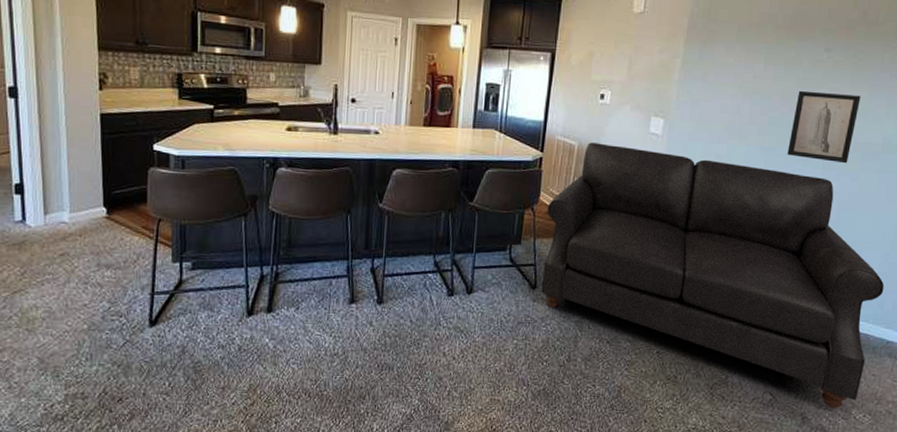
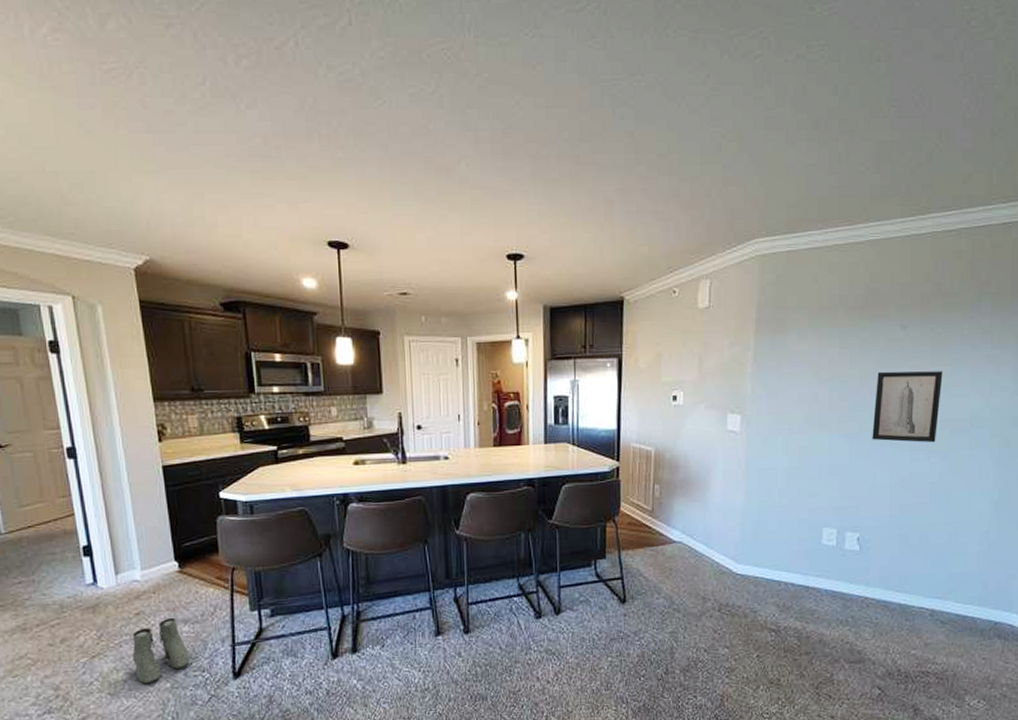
boots: none [53,261,109,323] -> present [132,617,190,684]
sofa: present [541,142,884,410] -> none [629,446,986,698]

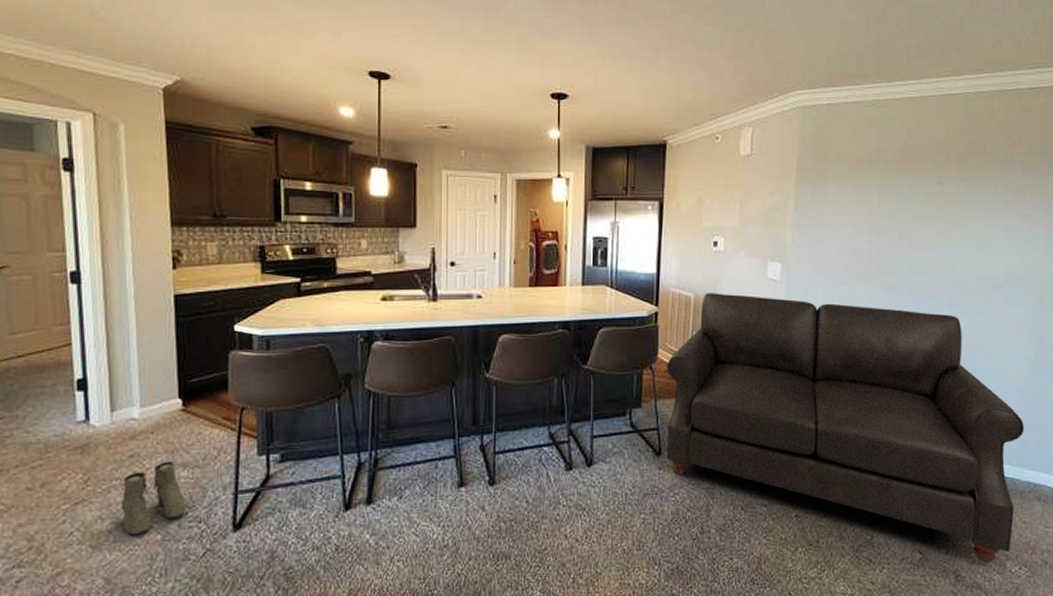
sofa: none [629,446,986,698] -> present [666,293,1024,564]
wall art: present [872,371,943,443] -> none [910,225,978,298]

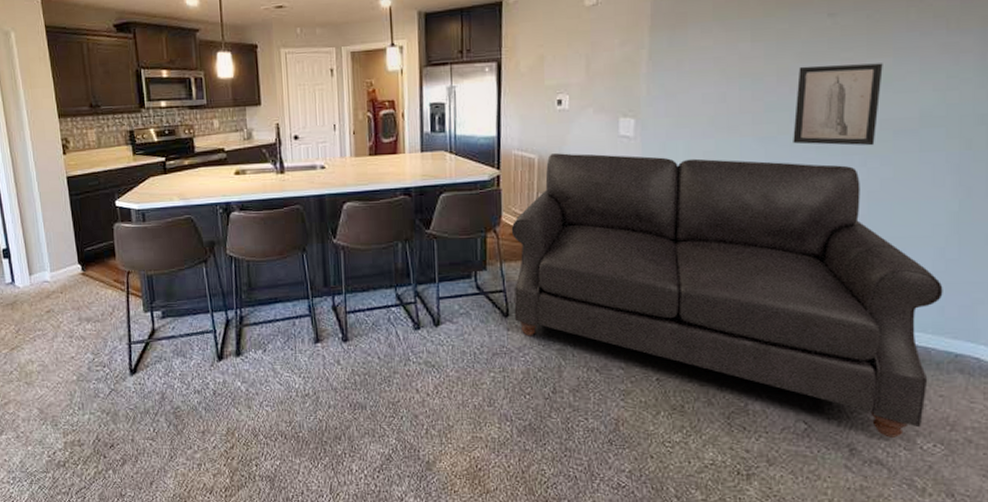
boots: present [121,461,186,535] -> none [44,316,93,375]
wall art: none [910,225,978,298] -> present [793,63,883,146]

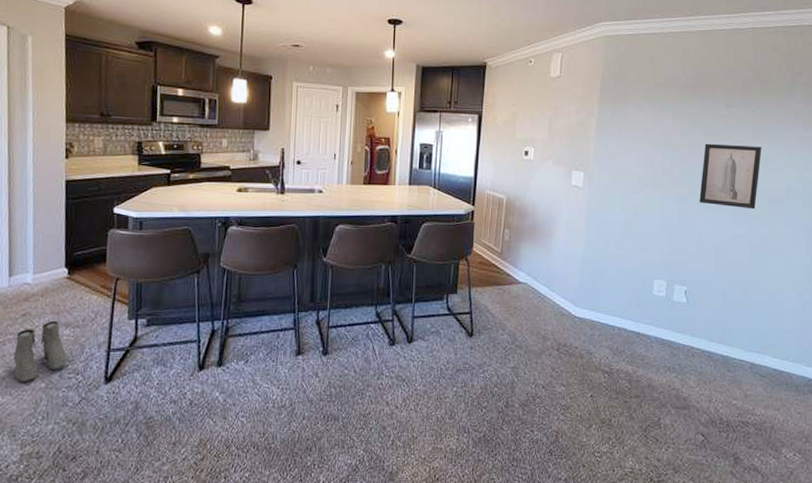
boots: none [44,316,93,375] -> present [13,320,67,382]
sofa: present [511,153,943,439] -> none [477,196,801,449]

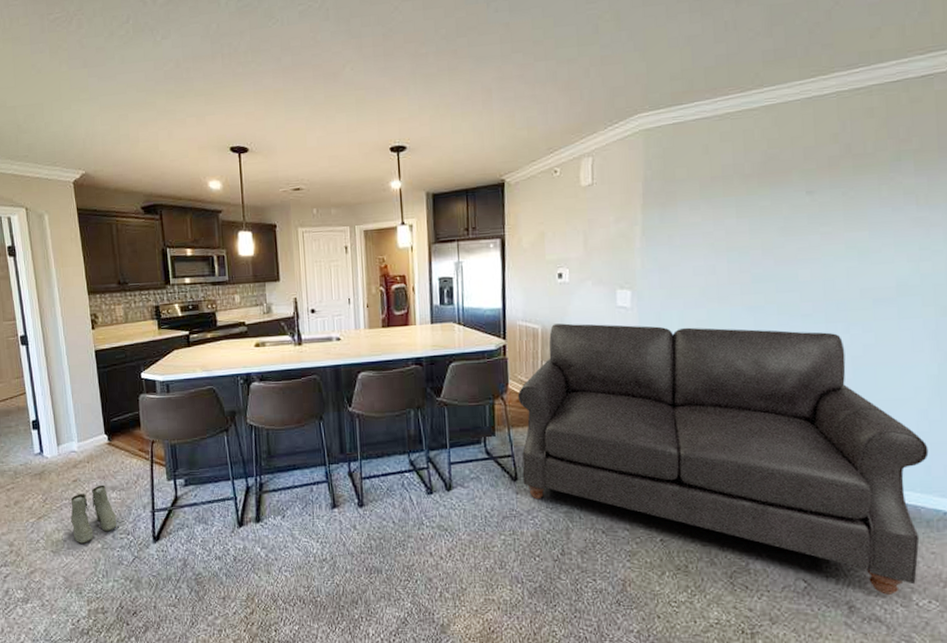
sofa: none [477,196,801,449] -> present [517,323,929,596]
wall art: present [699,143,762,210] -> none [779,236,860,314]

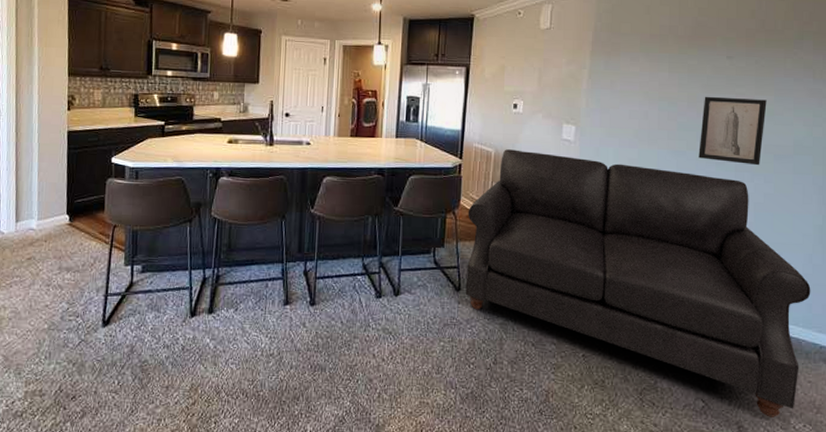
boots: present [70,484,117,544] -> none [19,265,68,323]
wall art: none [779,236,860,314] -> present [698,96,767,166]

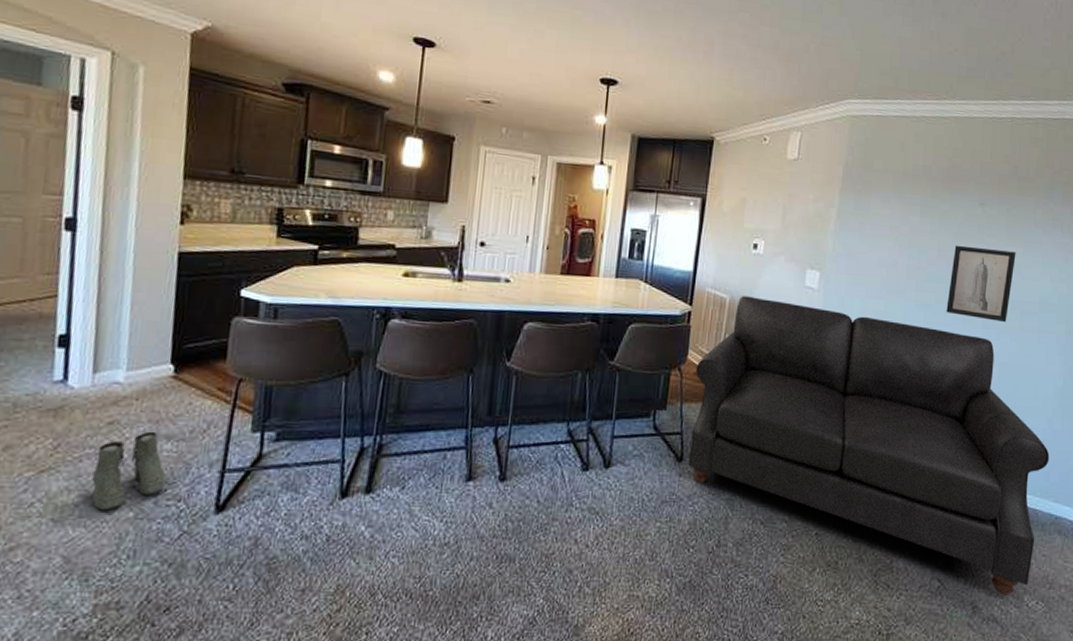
boots: none [19,265,68,323] -> present [92,431,167,511]

